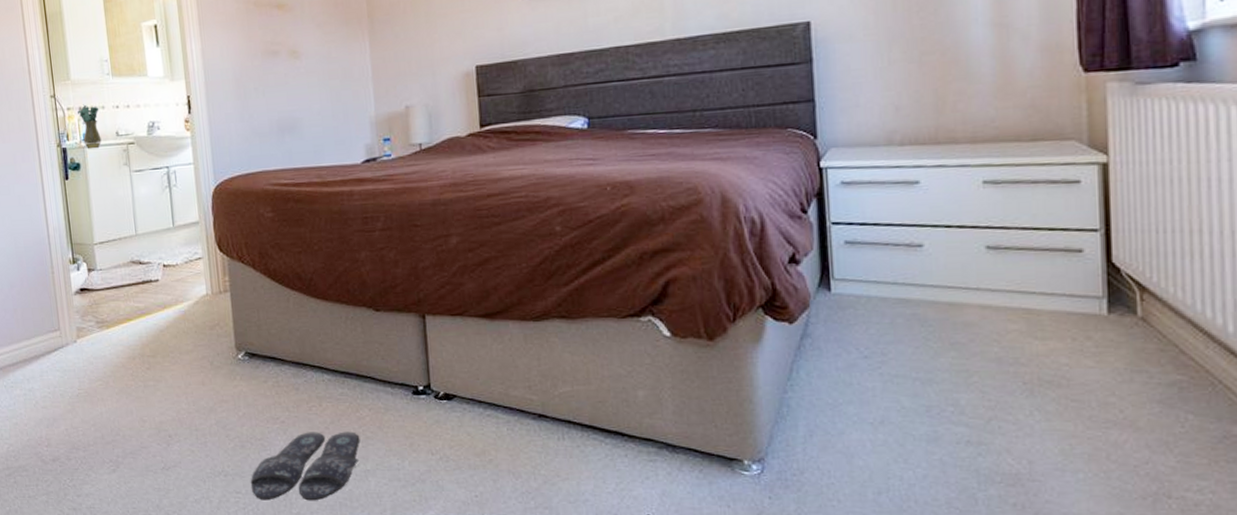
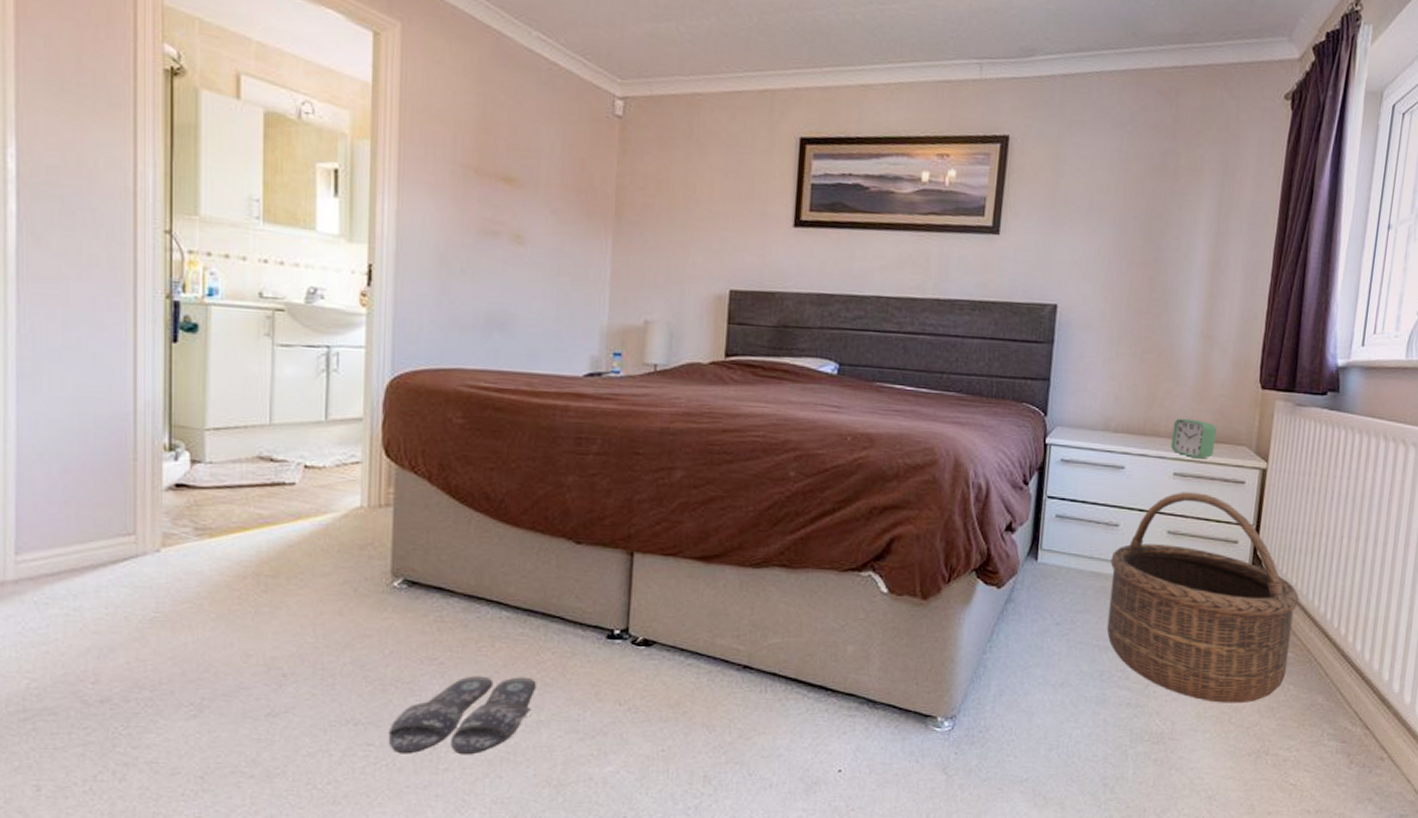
vase: present [77,104,102,150] -> none [204,250,238,310]
basket: none [919,199,1183,438] -> present [1106,492,1299,704]
alarm clock: none [973,118,1033,162] -> present [1170,418,1217,459]

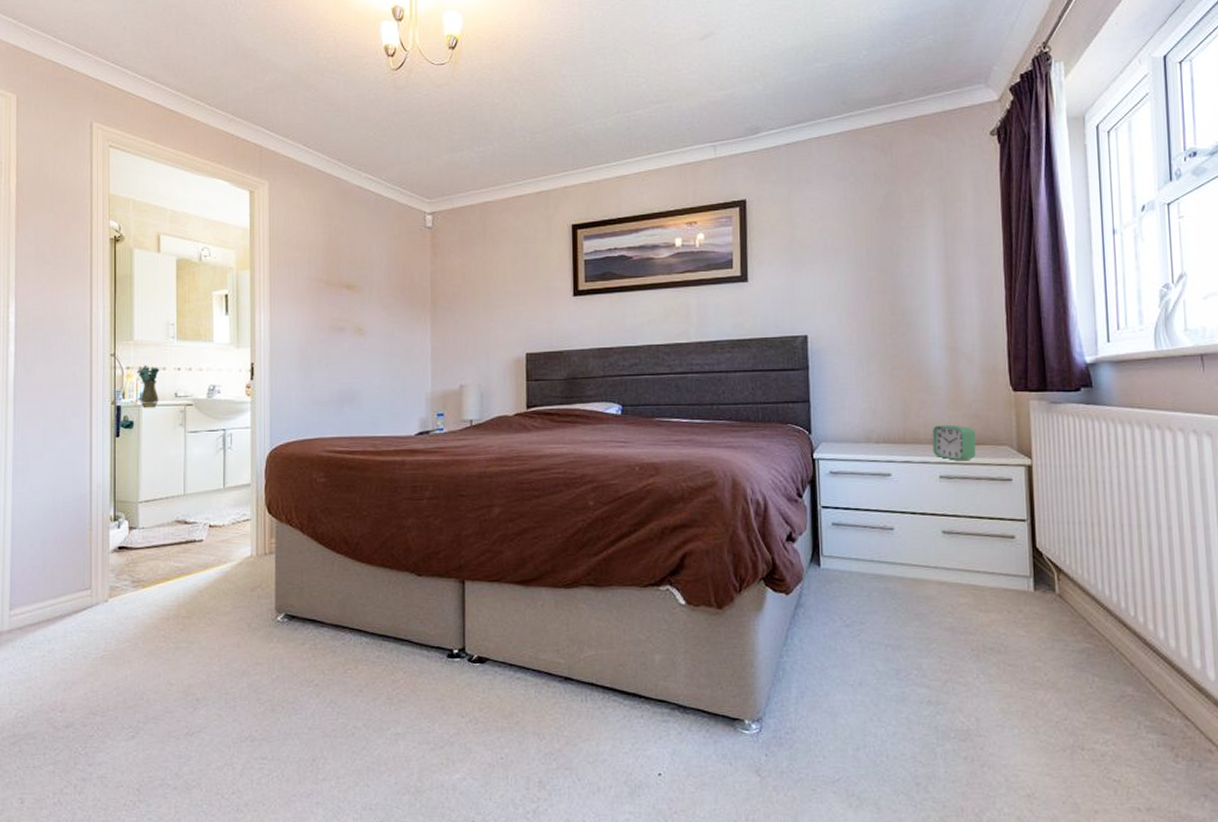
vase: none [204,250,238,310] -> present [137,364,160,409]
slippers: present [388,676,535,755] -> none [277,694,392,766]
basket: present [1106,492,1299,704] -> none [890,492,1089,698]

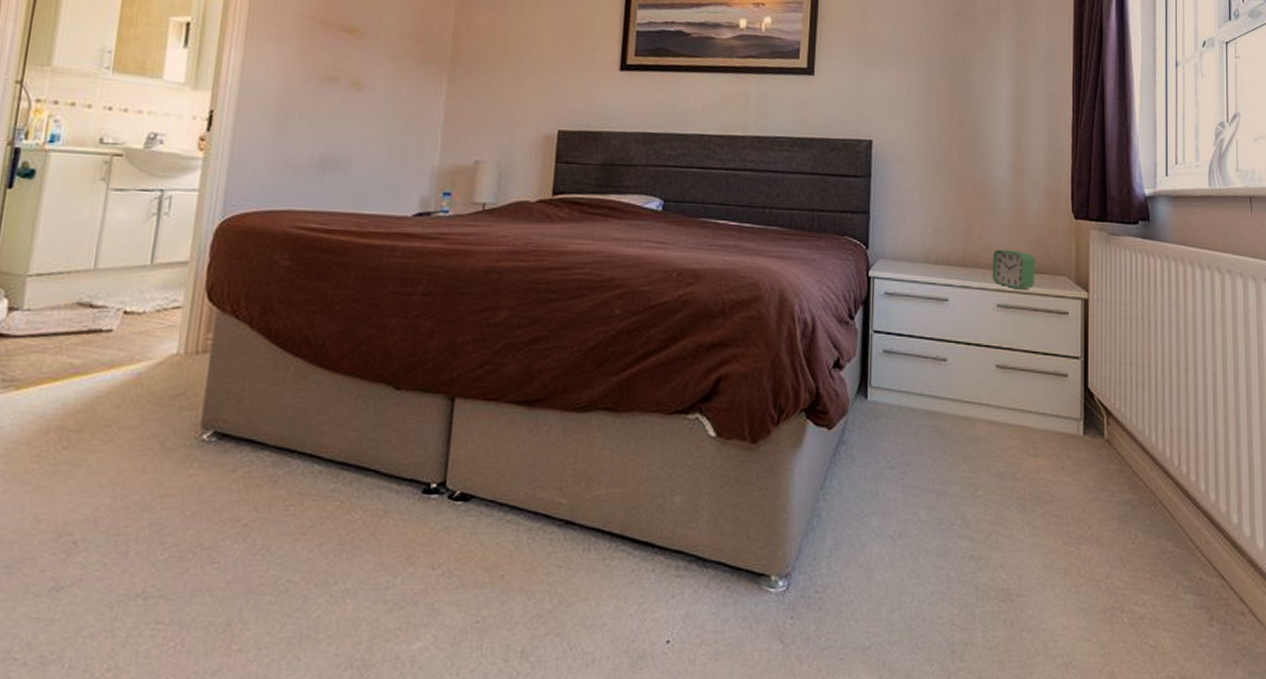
vase: present [137,364,160,409] -> none [48,98,84,155]

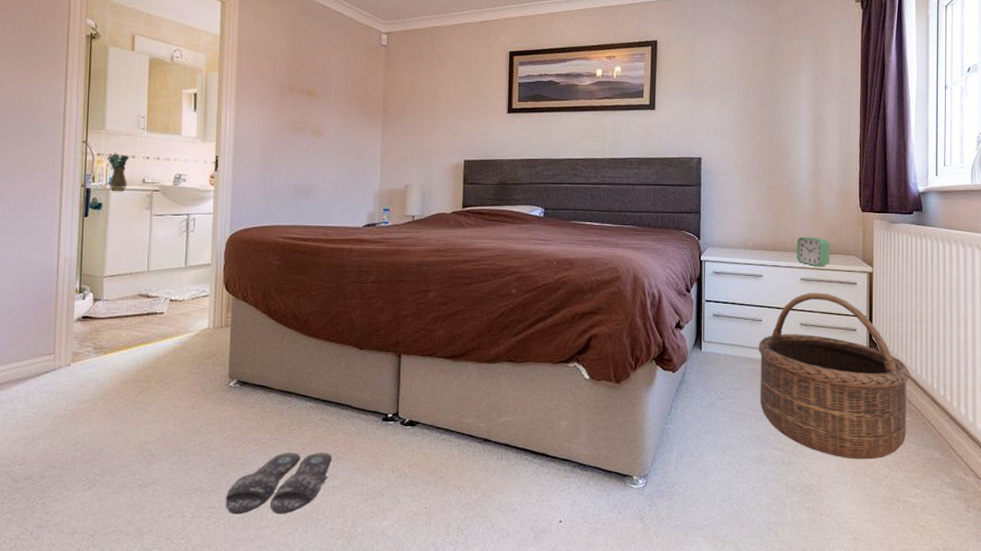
vase: none [48,98,84,155] -> present [107,152,130,192]
slippers: none [180,539,344,632] -> present [225,452,331,514]
basket: none [941,324,1136,553] -> present [758,292,910,460]

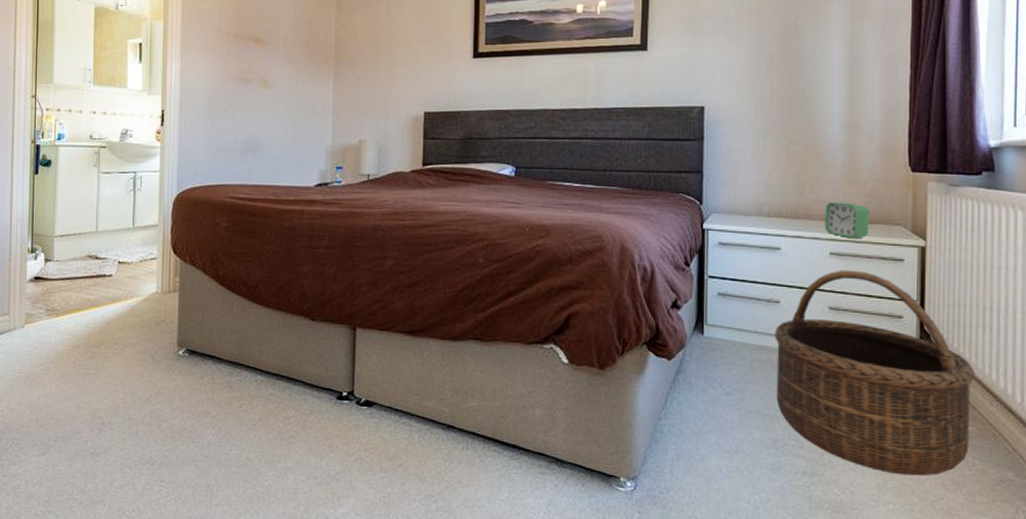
vase: present [107,152,130,192] -> none [56,107,77,149]
slippers: present [225,452,331,514] -> none [175,427,283,493]

